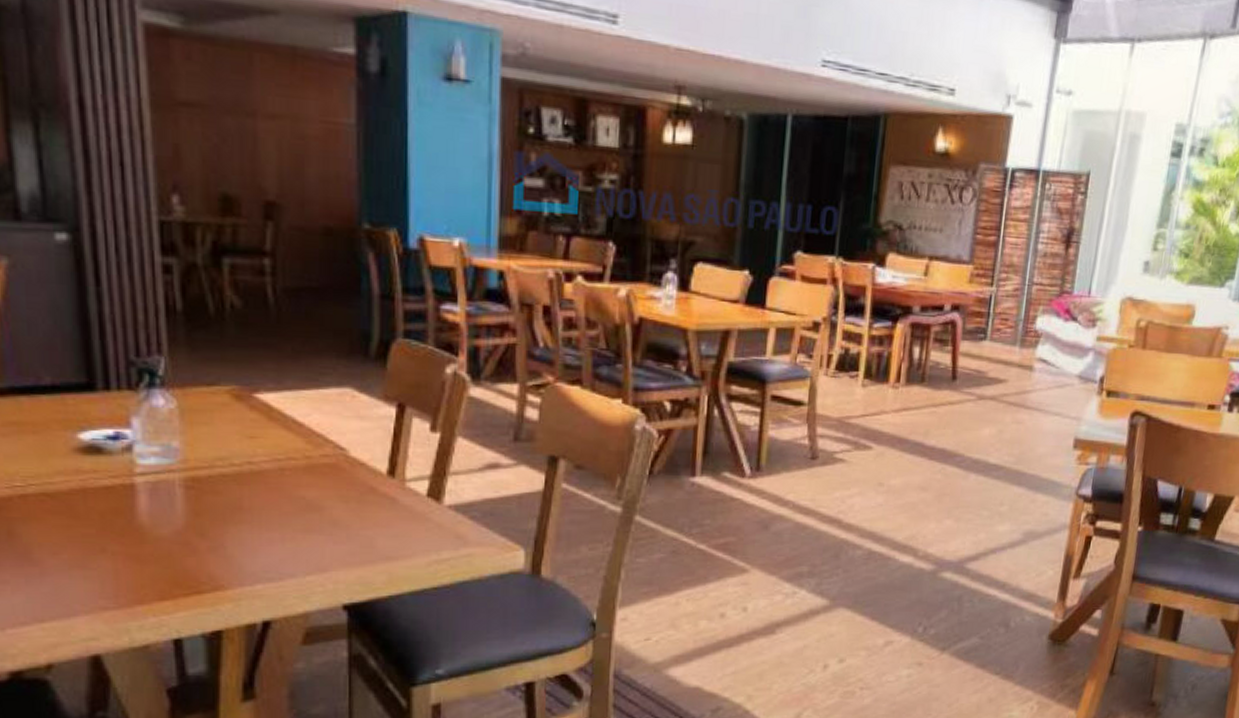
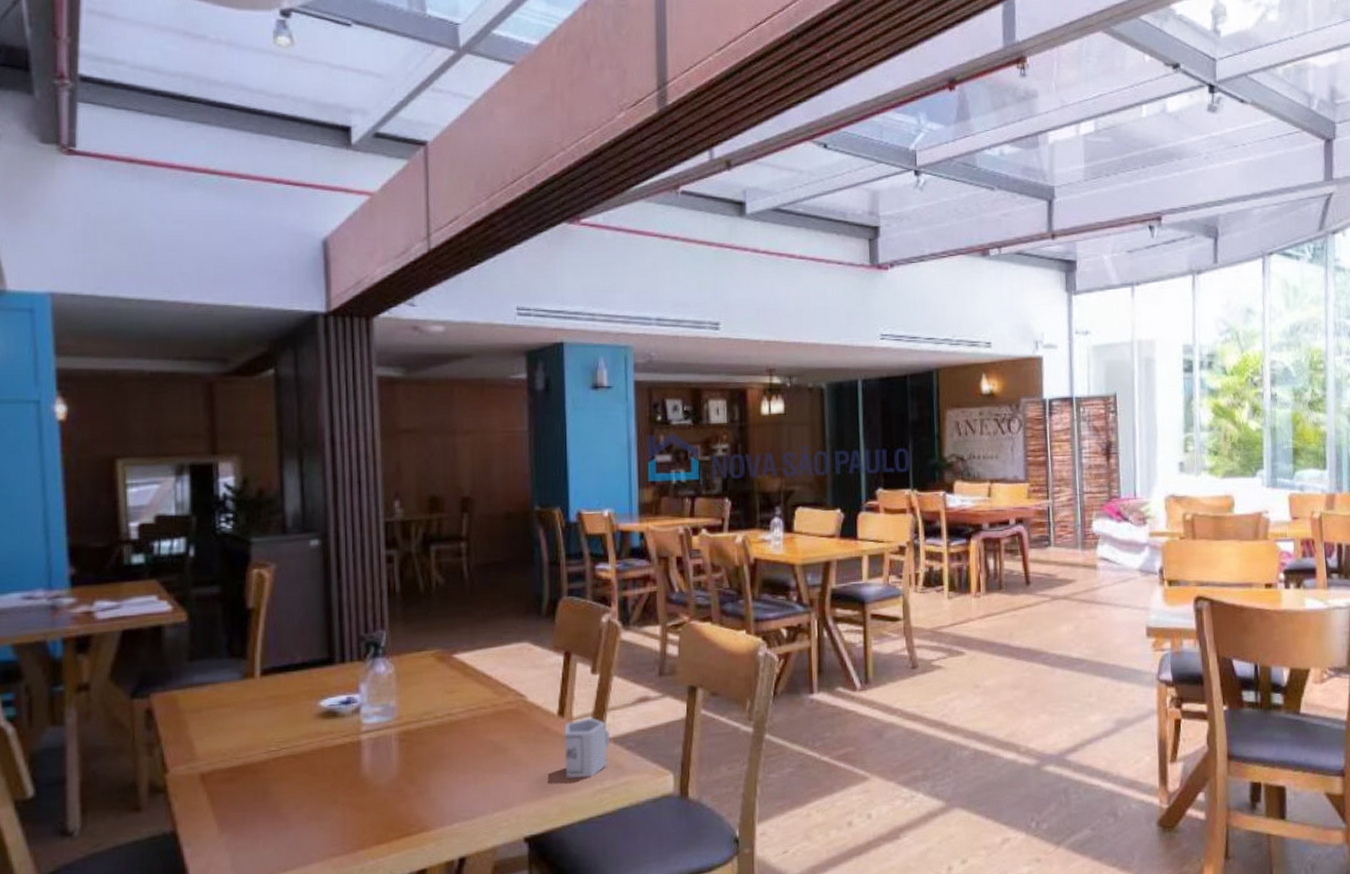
cup: none [394,480,452,547] -> present [564,717,611,779]

